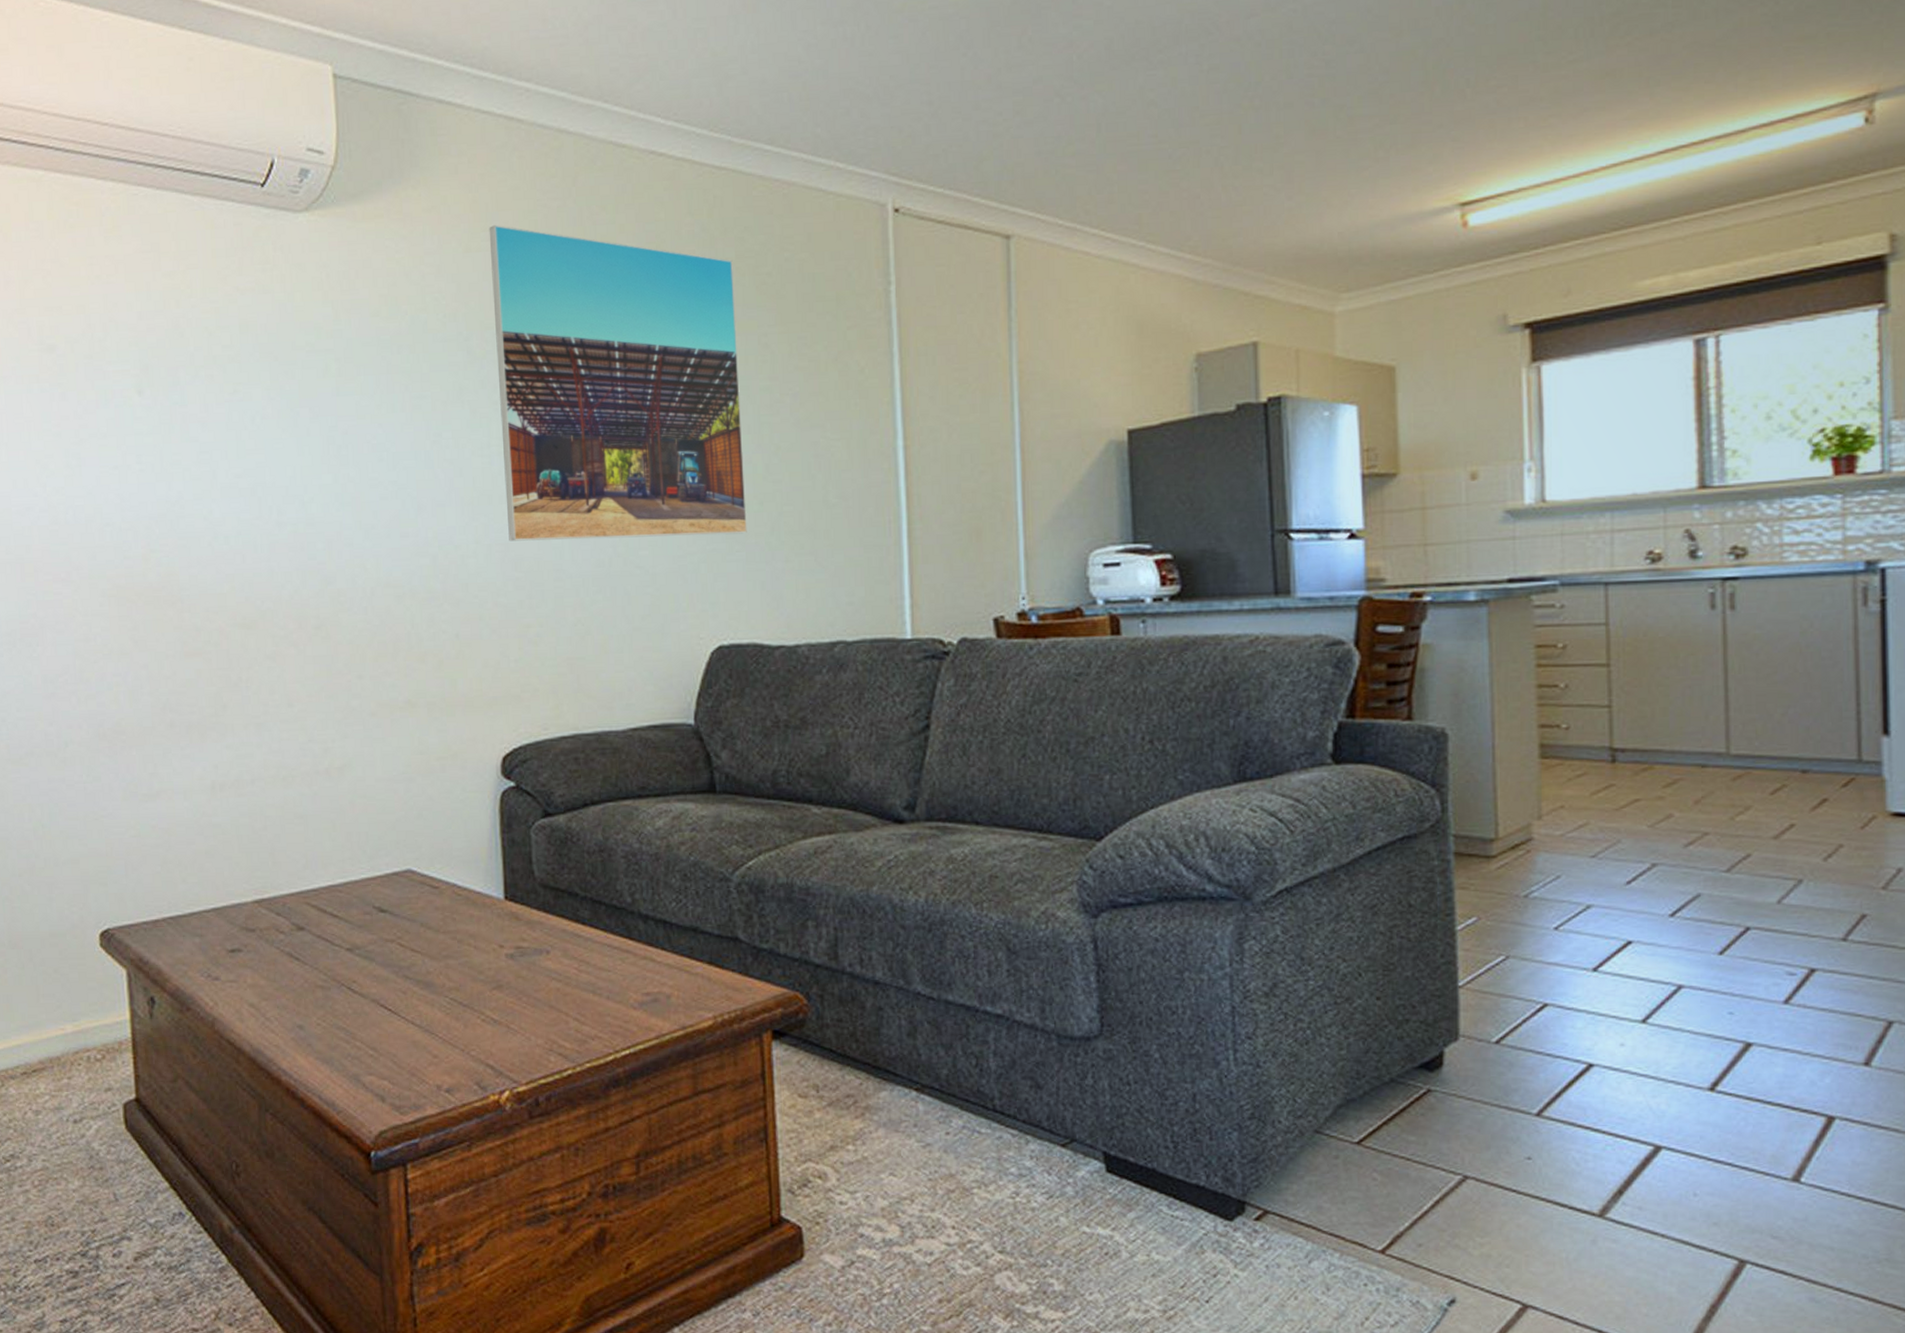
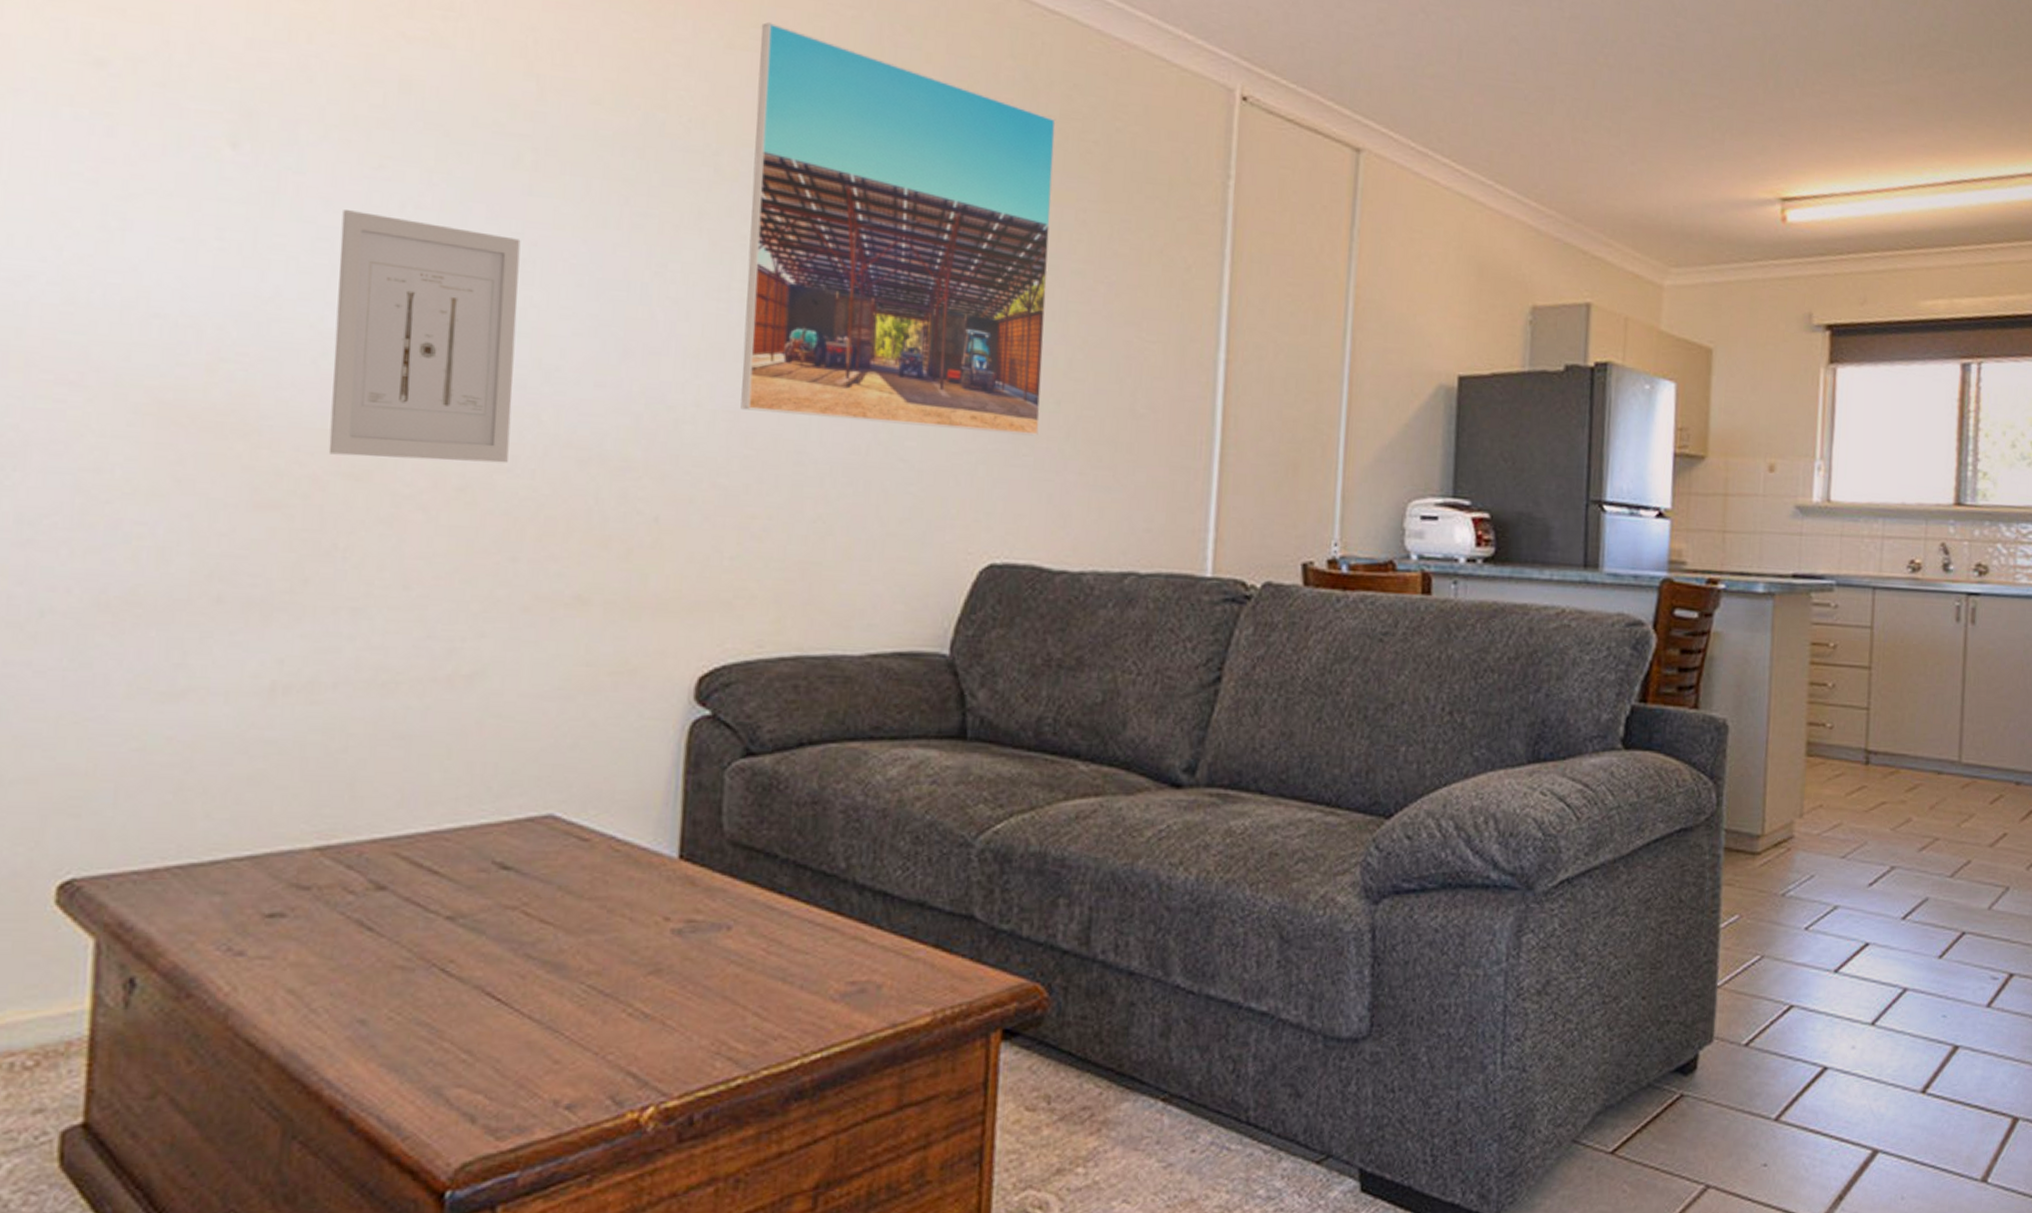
wall art: none [214,427,347,611] -> present [328,210,521,463]

